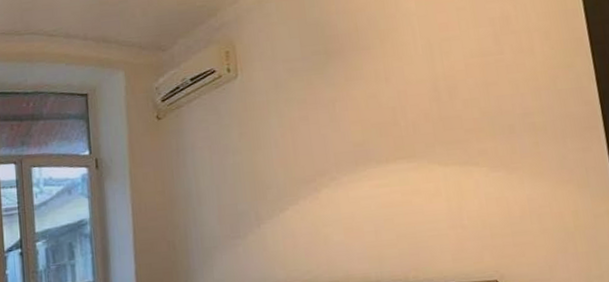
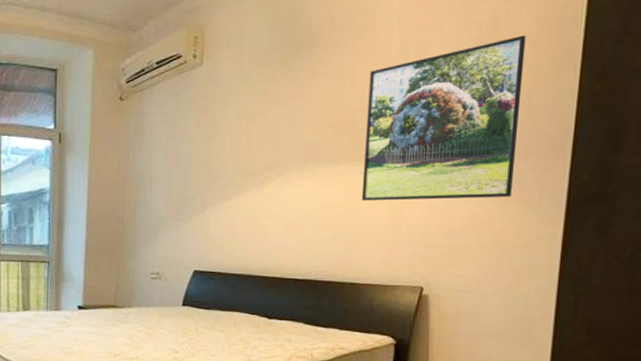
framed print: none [402,27,561,197] -> present [361,35,526,201]

